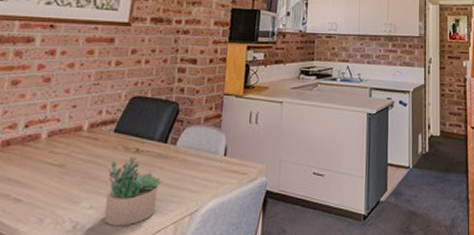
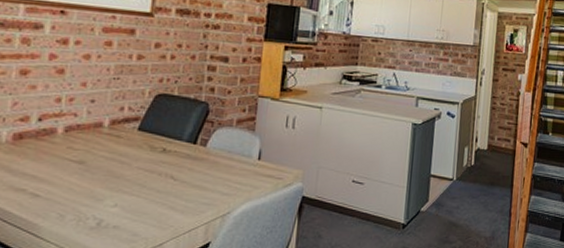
succulent plant: present [104,157,164,227] -> none [130,156,193,226]

